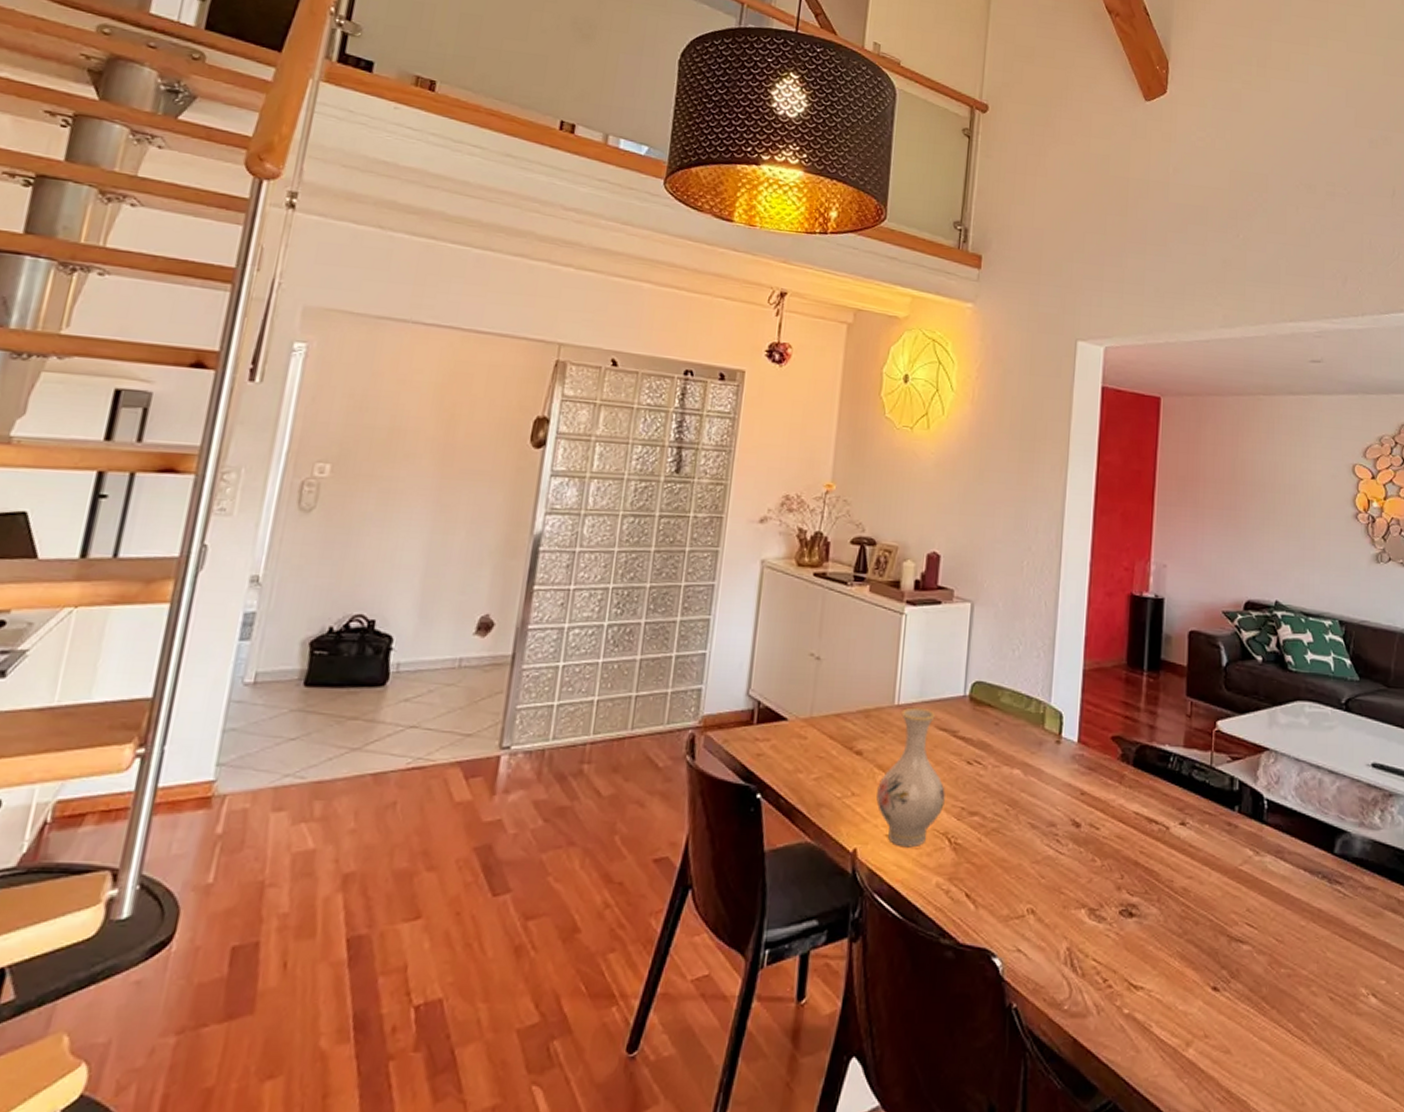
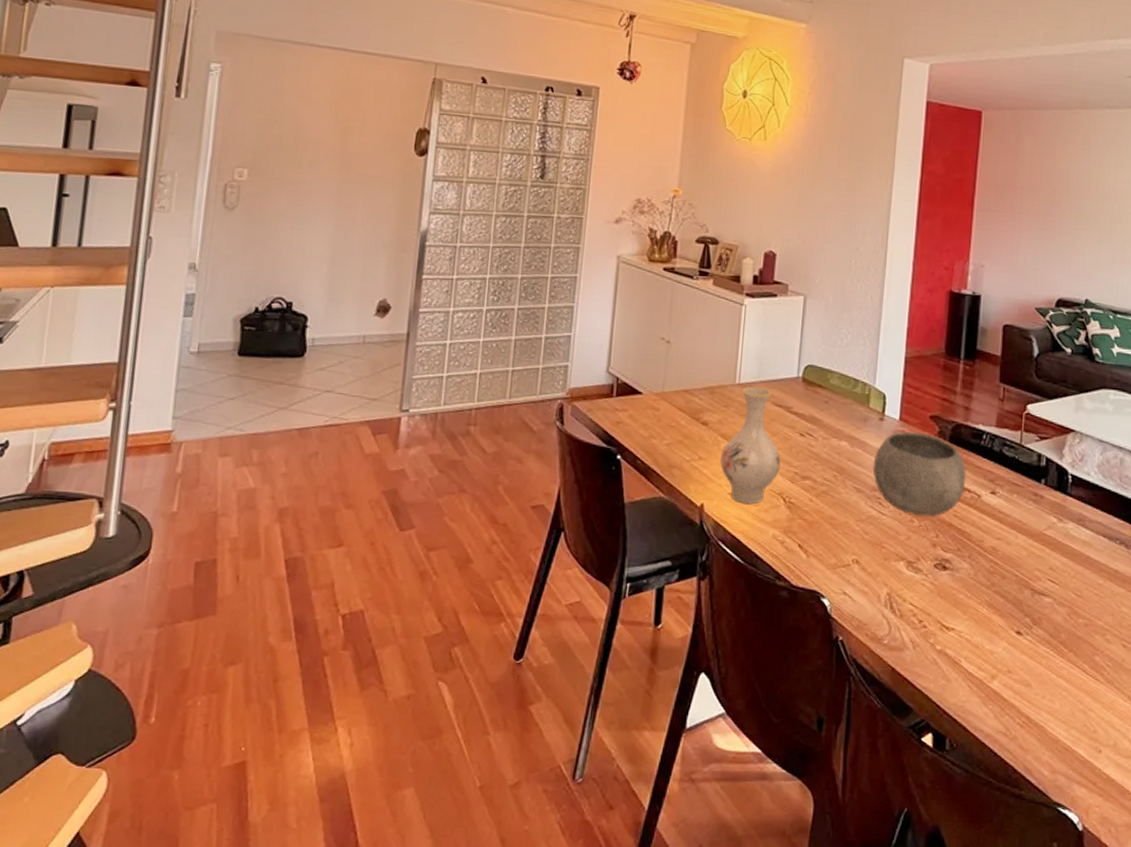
bowl: none [1049,755,1153,854] -> present [873,431,966,517]

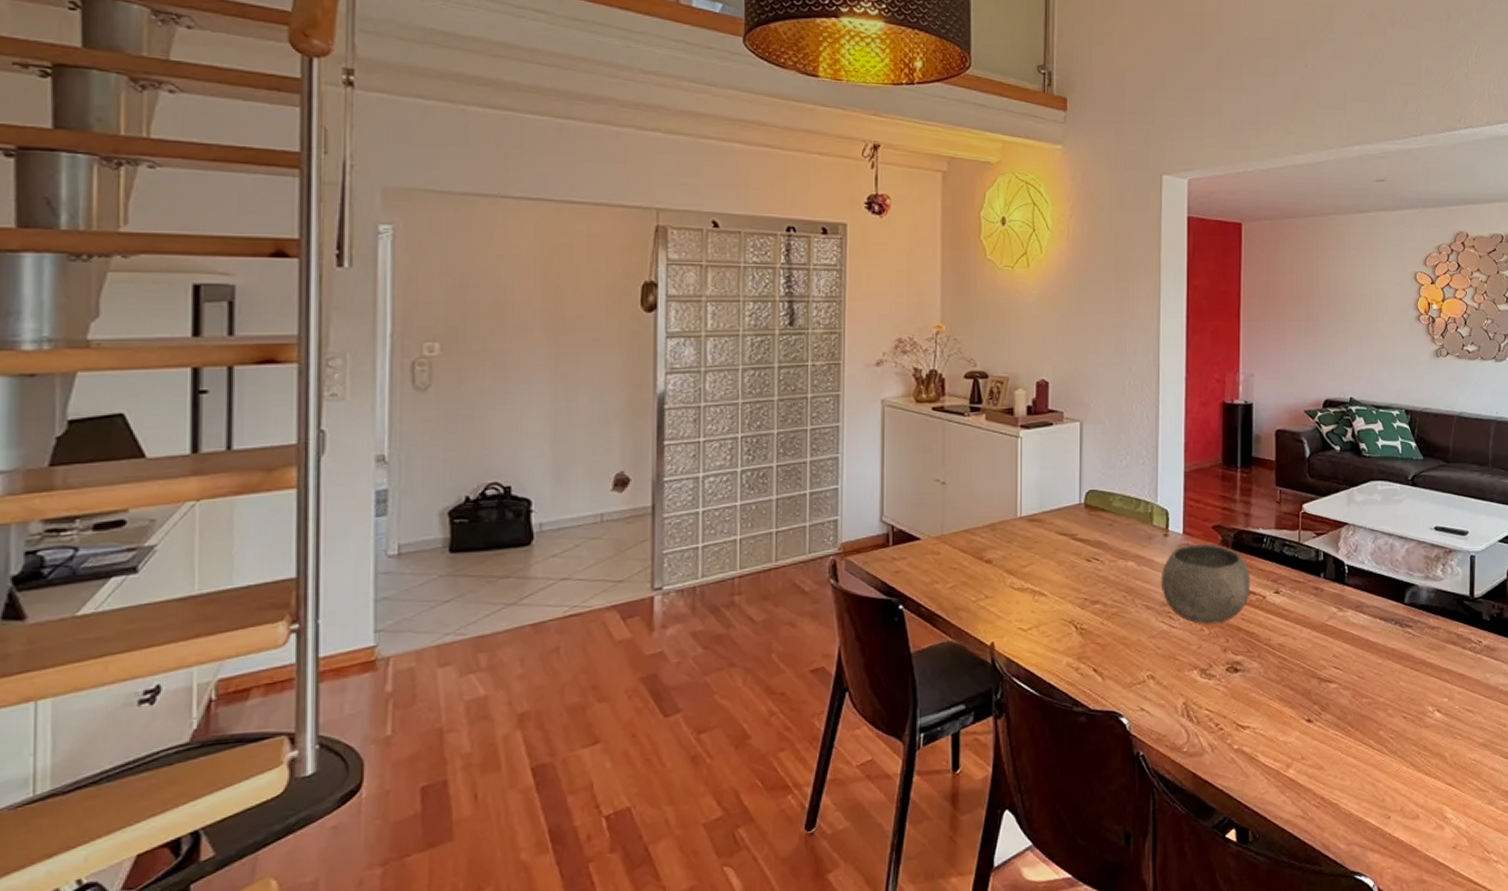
vase: present [720,386,781,505] -> none [1008,517,1069,637]

